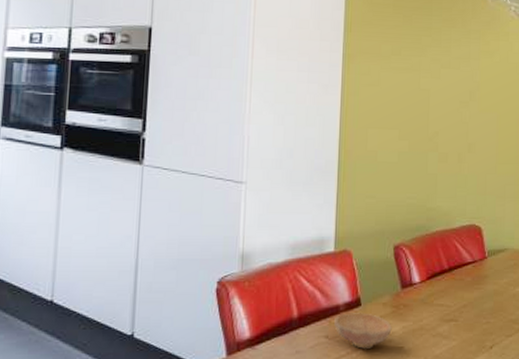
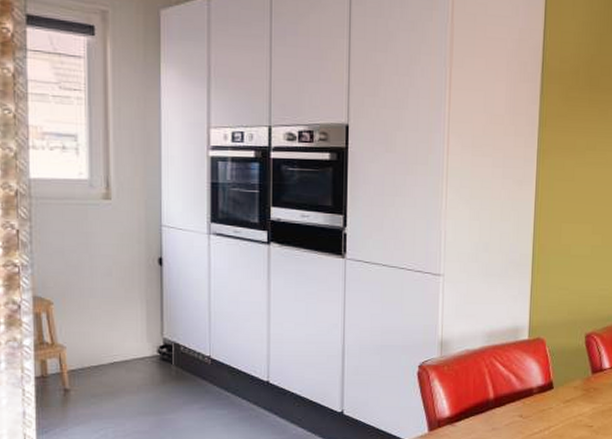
bowl: present [334,313,392,349] -> none [528,395,582,427]

